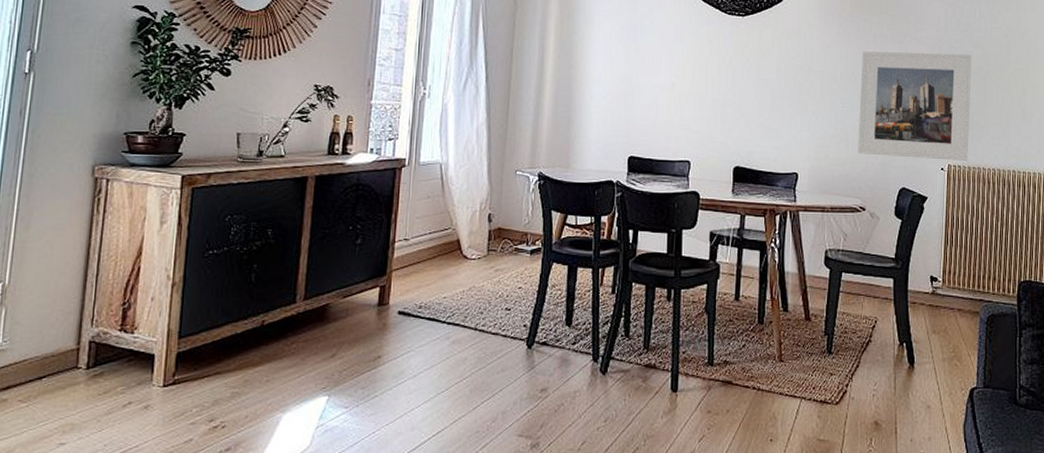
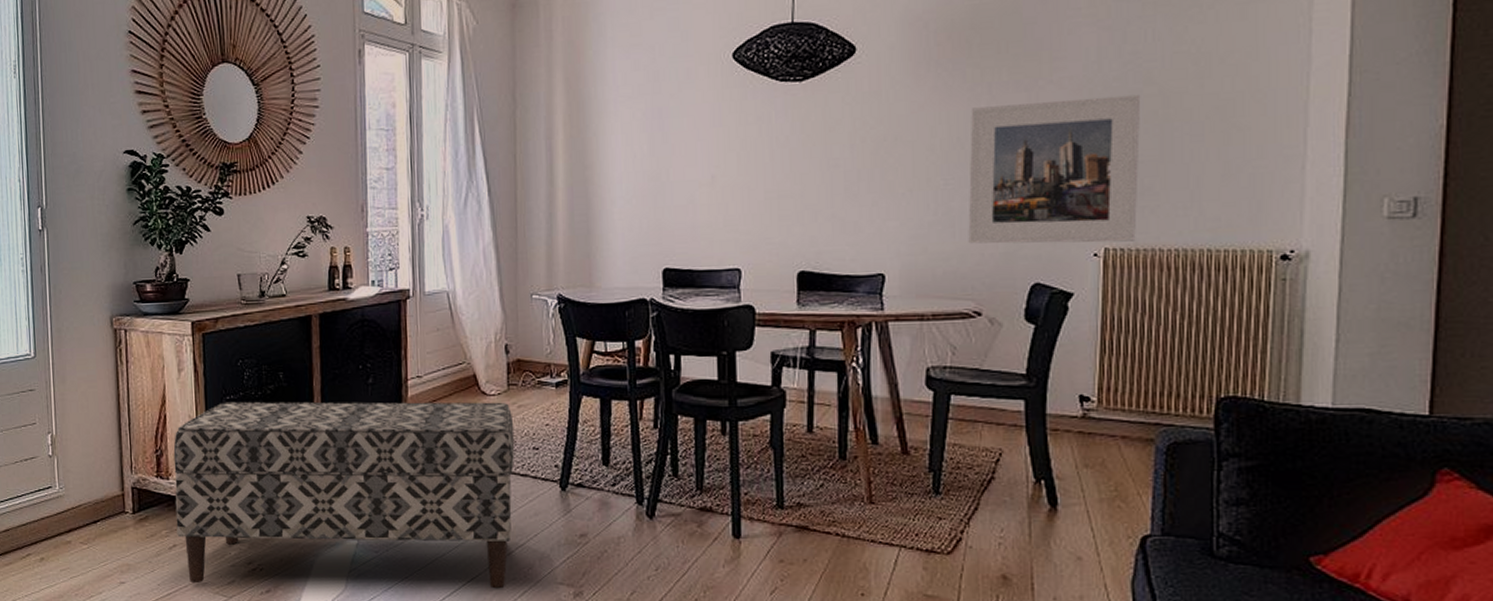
bench: none [134,256,490,443] -> present [173,401,515,589]

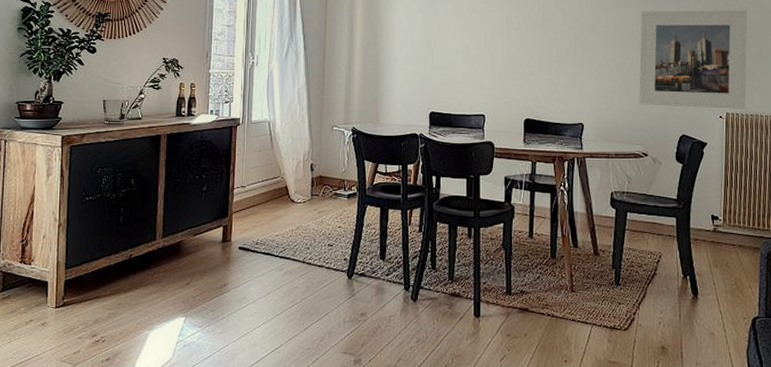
bench: present [173,401,515,589] -> none [34,202,315,357]

